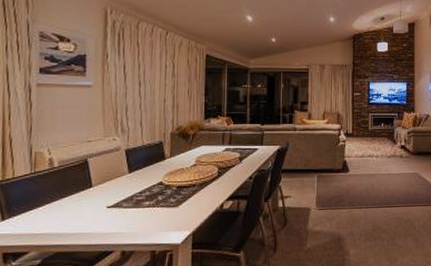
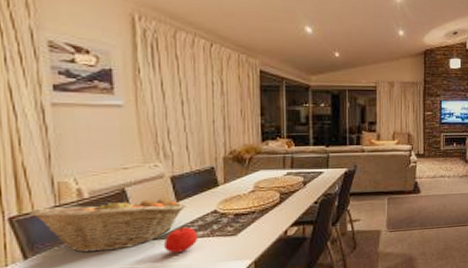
fruit basket: none [11,166,137,217] -> present [30,196,186,253]
apple: none [116,196,145,222] -> present [164,227,199,254]

